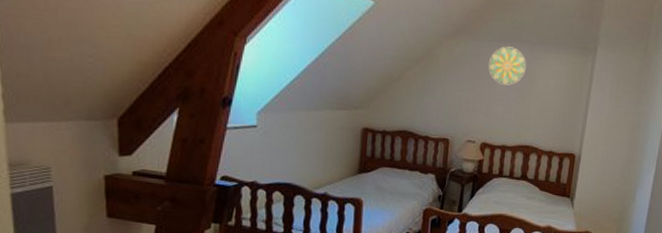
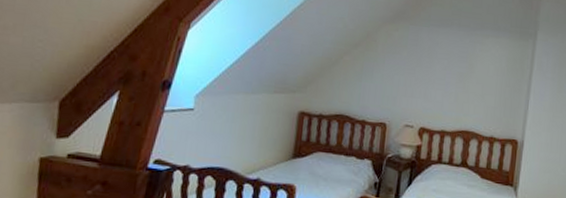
decorative plate: present [488,46,527,86] -> none [426,31,466,70]

